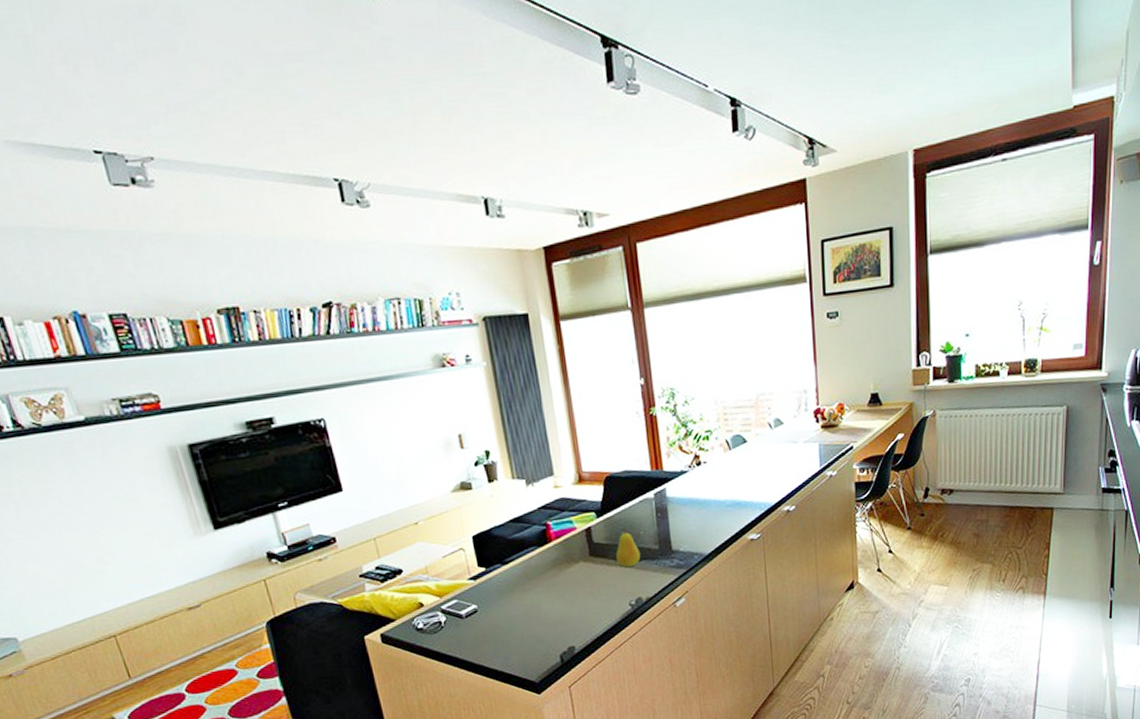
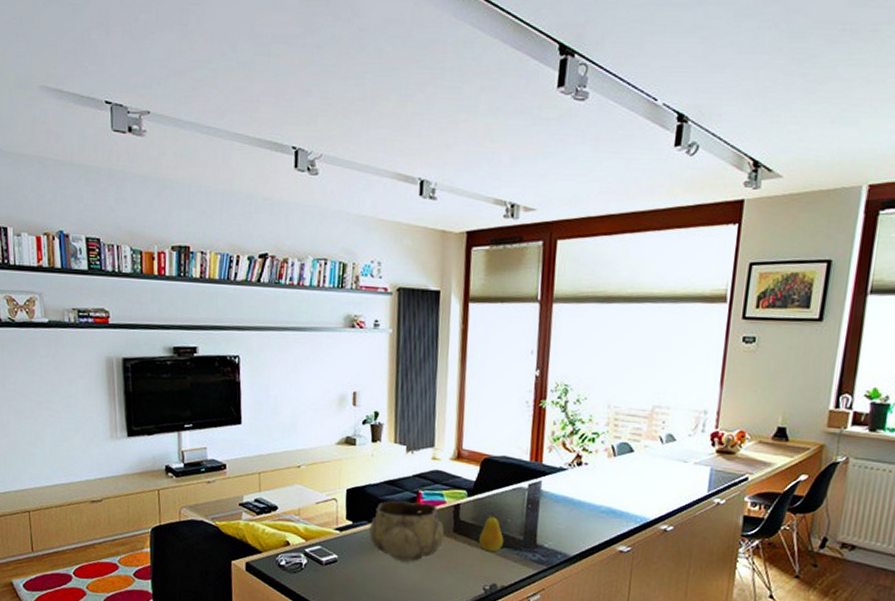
decorative bowl: none [503,532,581,597] -> present [369,500,444,562]

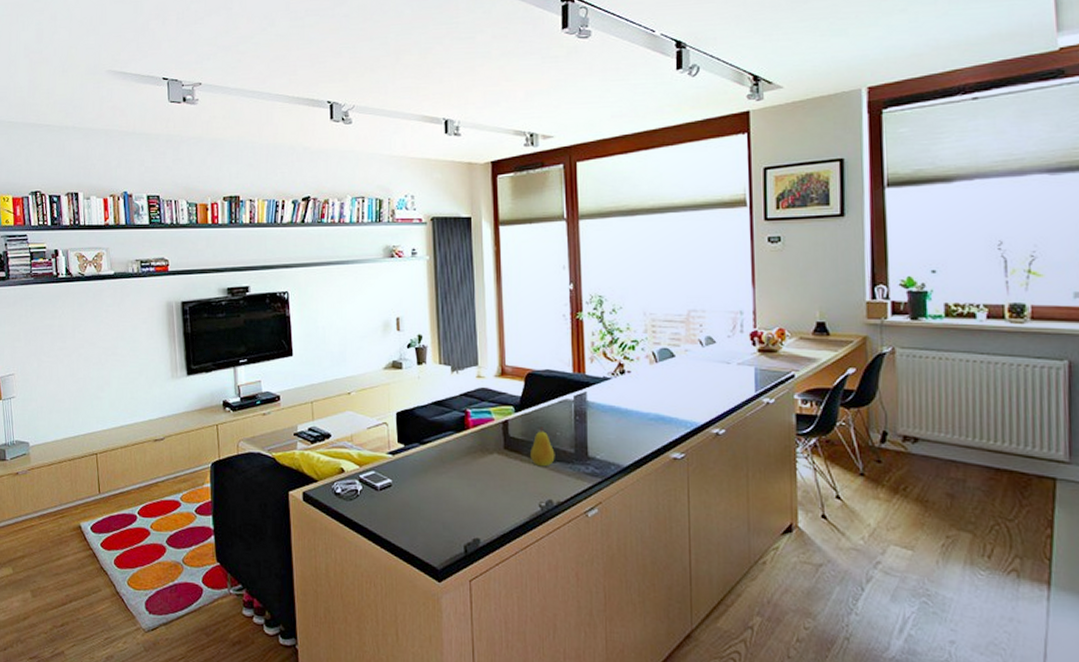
decorative bowl: present [369,500,444,562] -> none [421,420,495,482]

